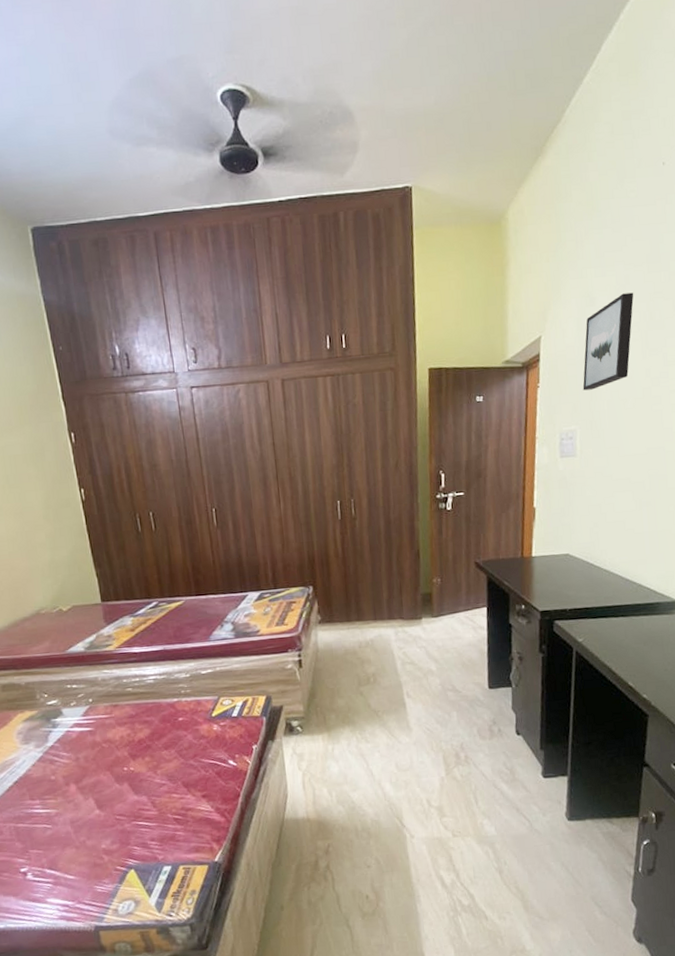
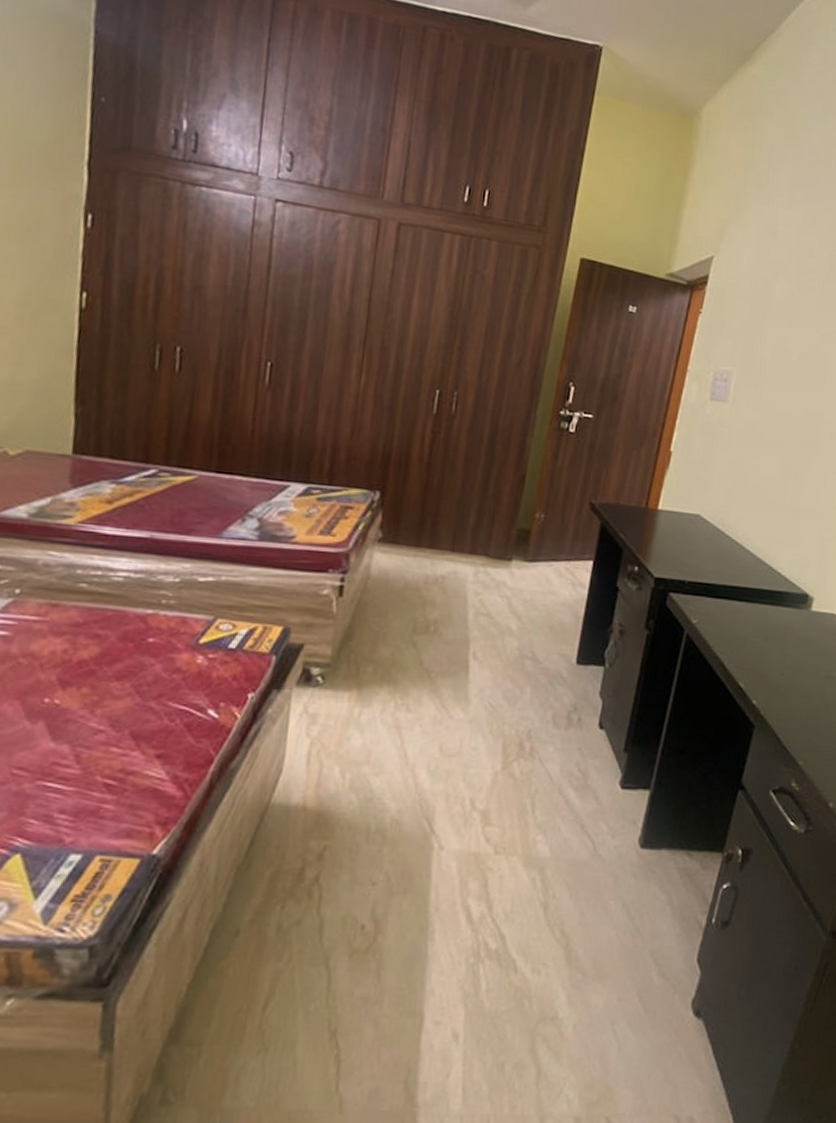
wall art: present [582,292,634,391] -> none [748,234,819,332]

